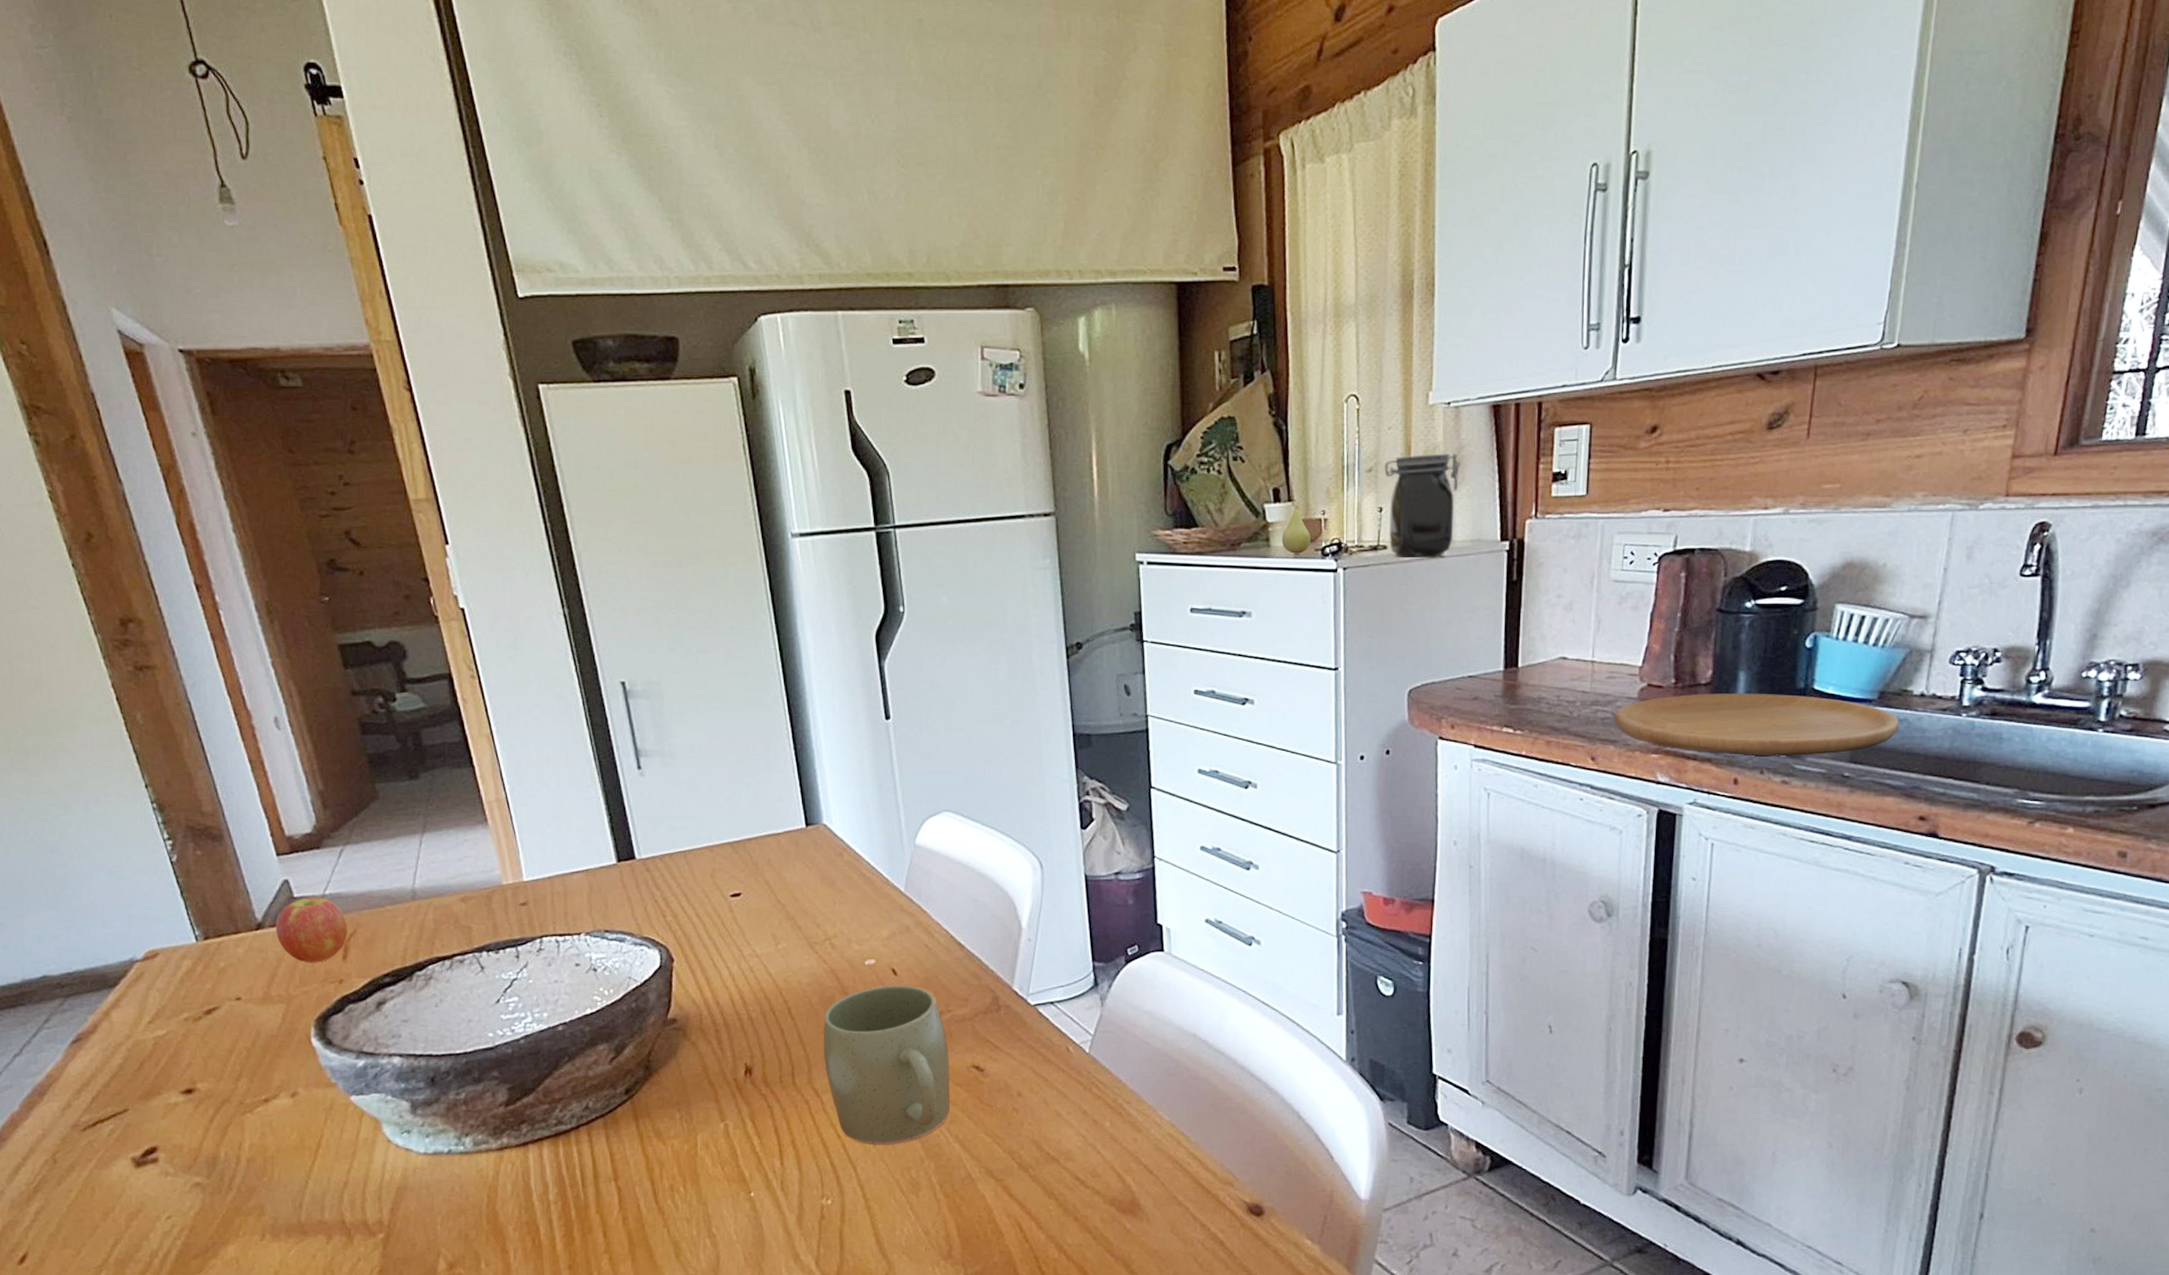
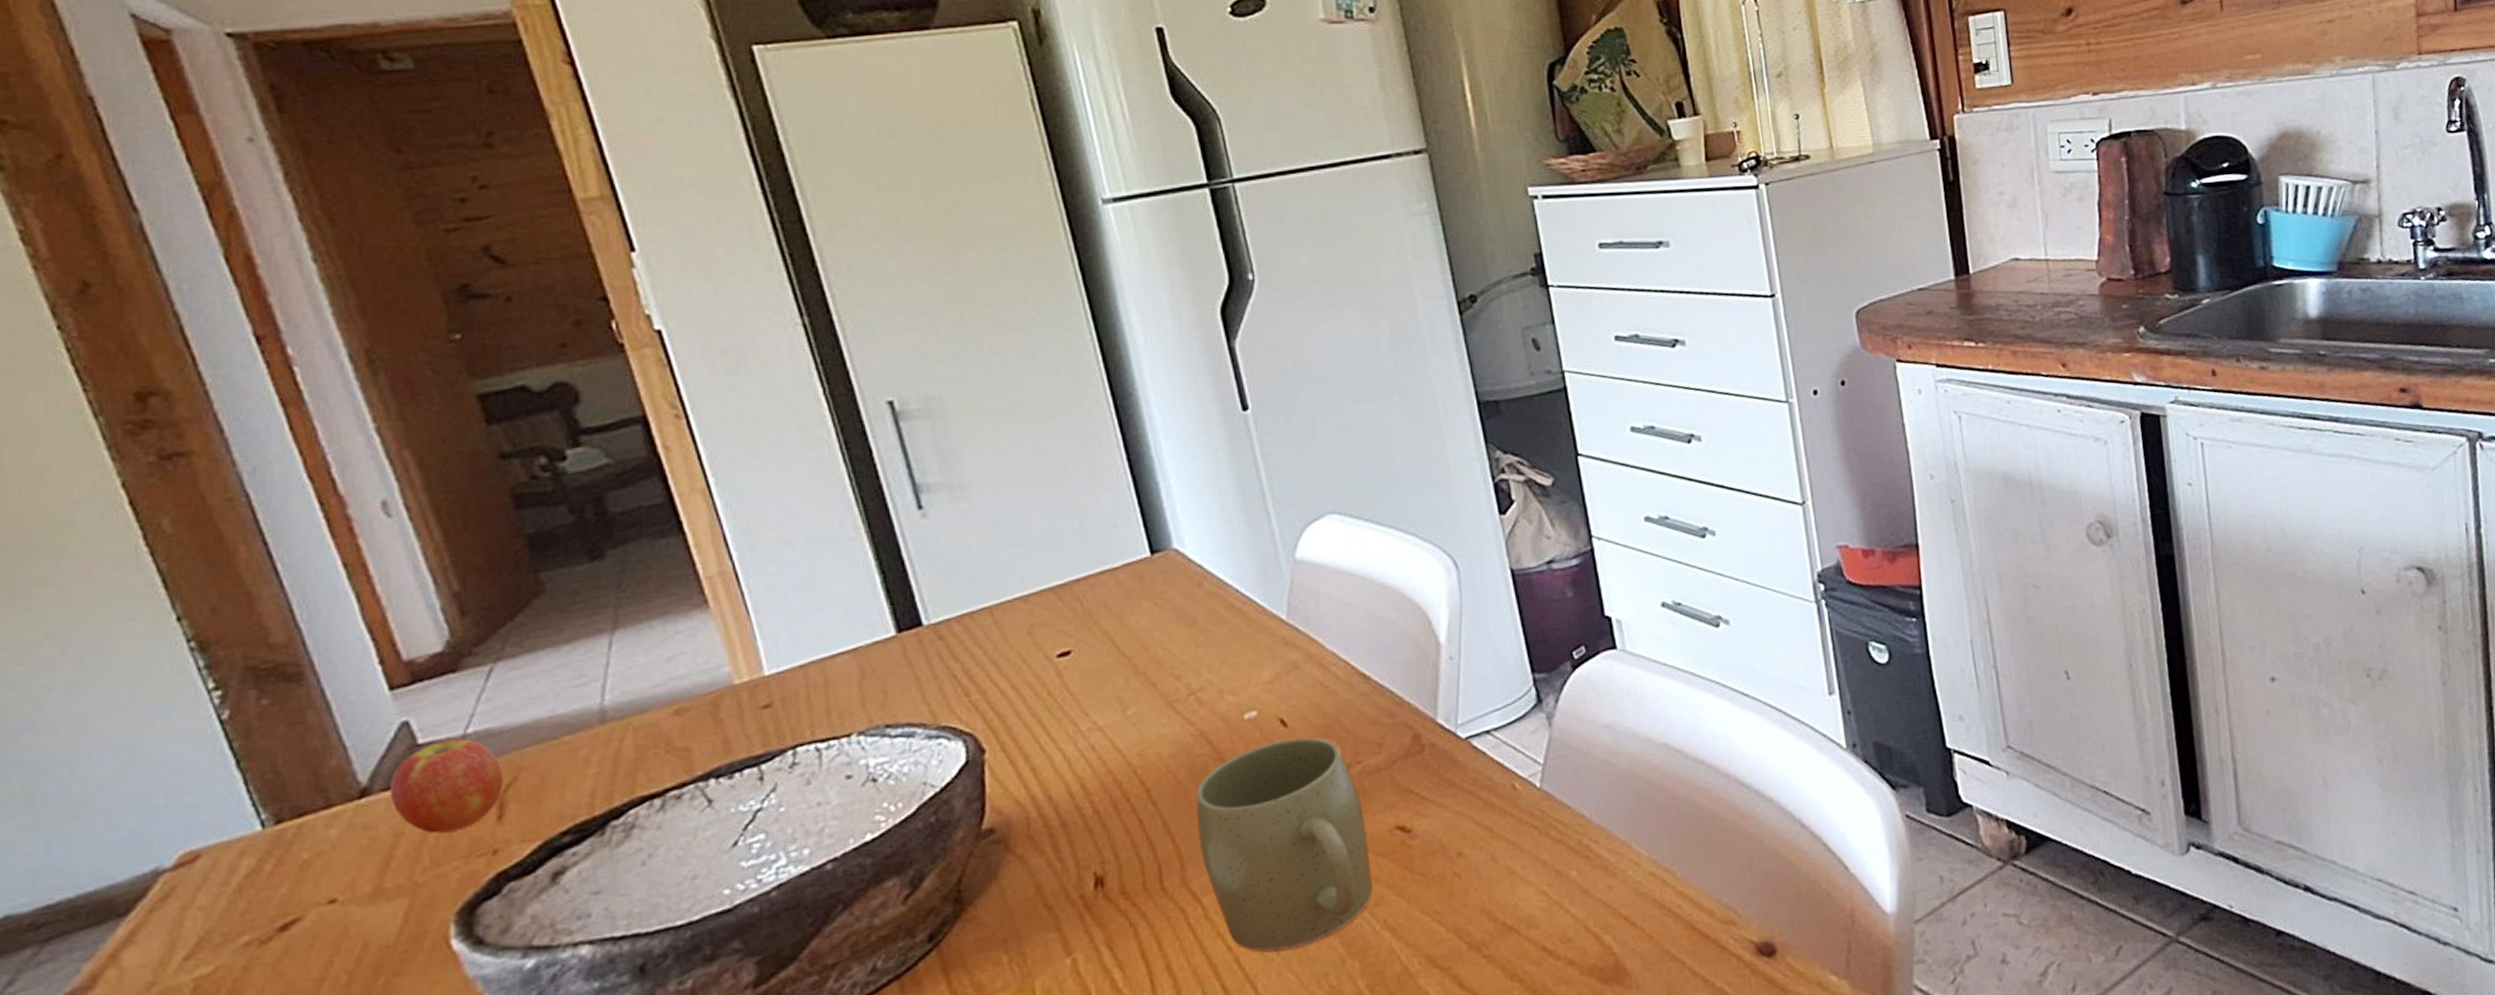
fruit: present [1281,502,1311,554] -> none [1692,115,1725,173]
jar: present [1384,452,1461,559] -> none [1794,49,1880,168]
cutting board: present [1615,693,1900,756] -> none [2079,274,2364,346]

